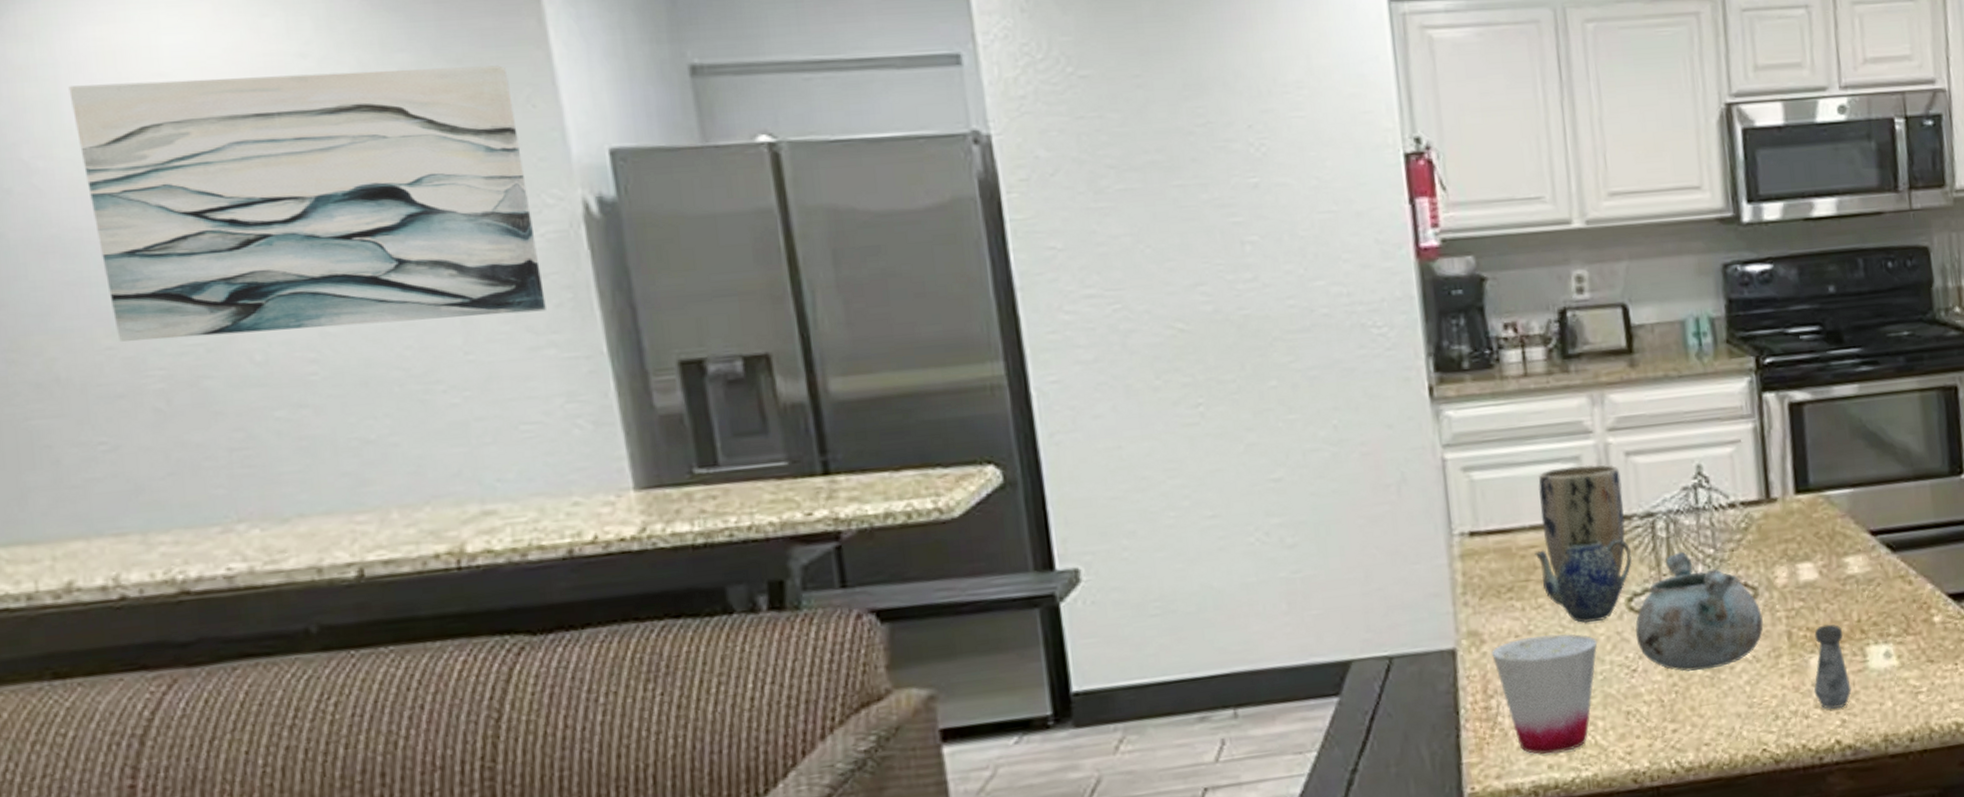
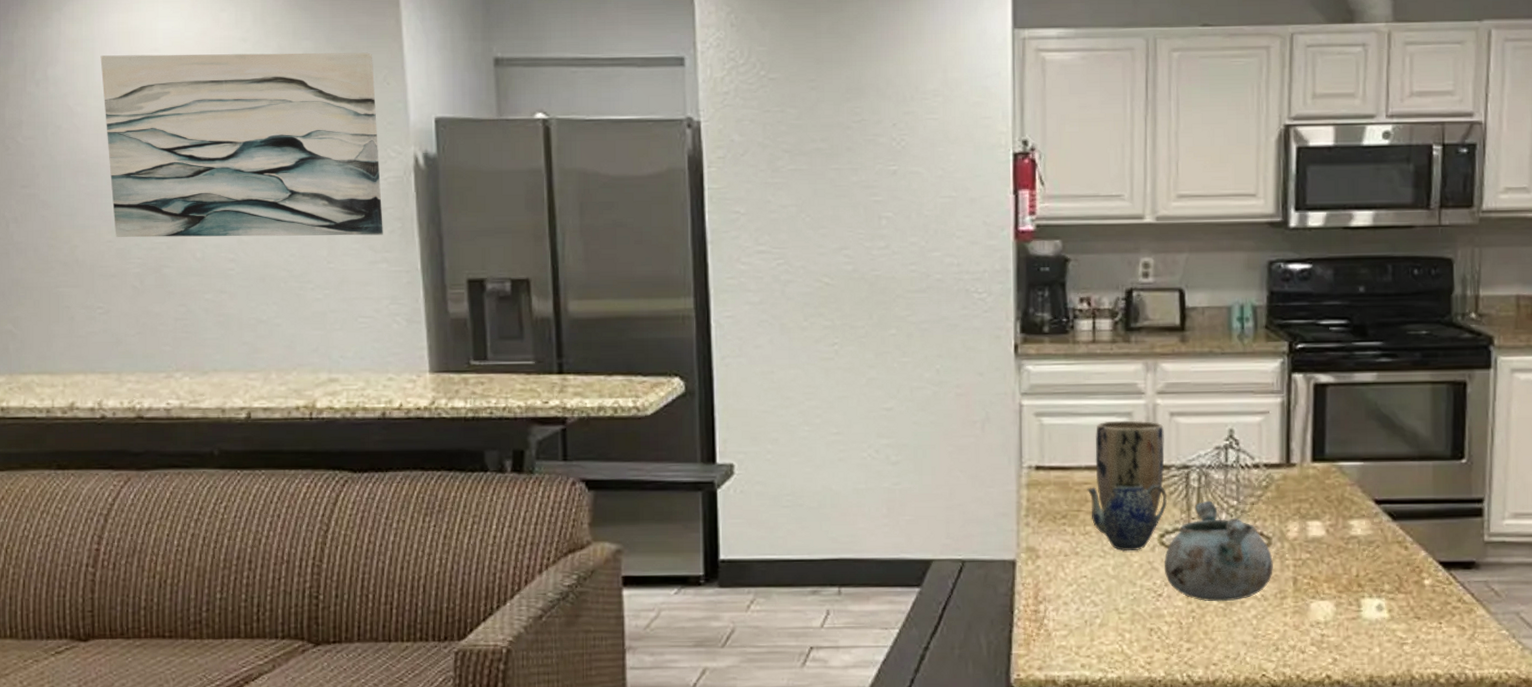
cup: present [1490,634,1598,754] -> none [1043,557,1132,655]
salt shaker: present [1813,624,1852,709] -> none [1311,576,1345,649]

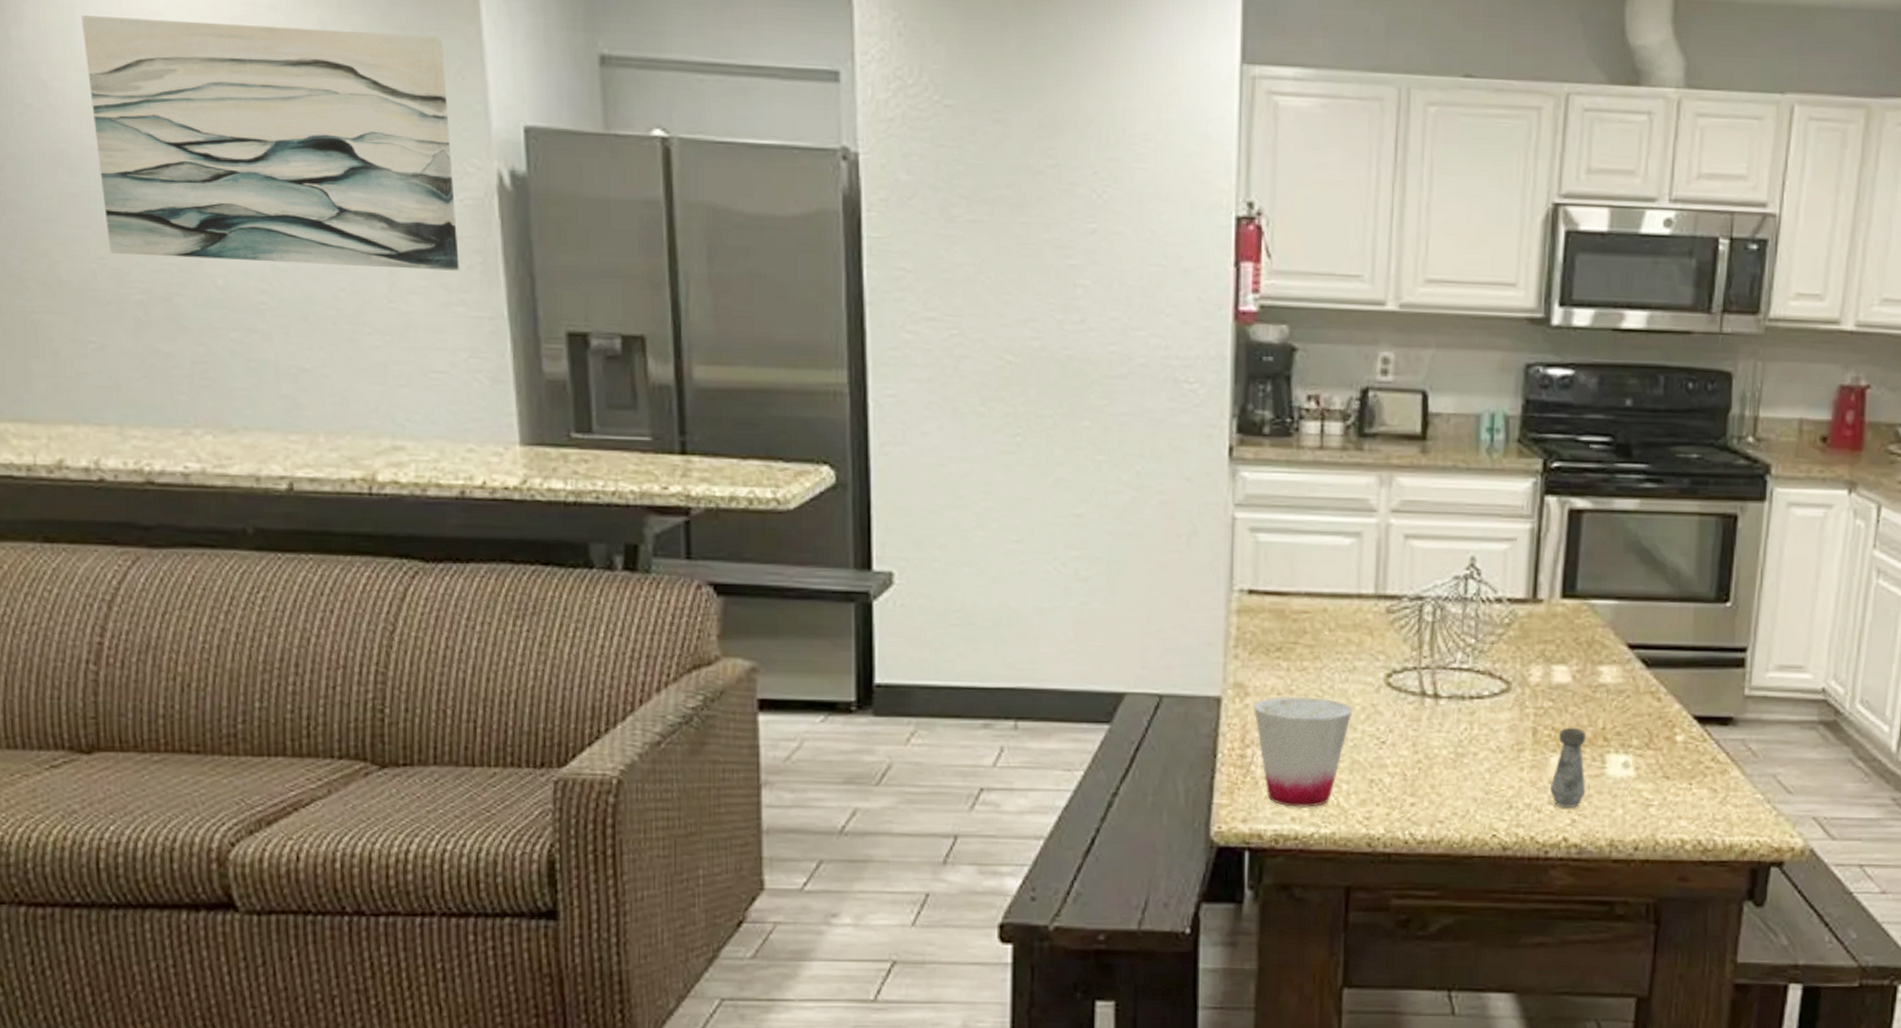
cup: none [1043,557,1132,655] -> present [1252,697,1353,808]
teapot: present [1087,480,1167,552] -> none [1306,610,1396,692]
plant pot: present [1095,420,1165,515] -> none [1316,541,1397,651]
decorative bowl: present [1164,500,1274,602] -> none [1389,637,1512,753]
salt shaker: none [1311,576,1345,649] -> present [1549,727,1587,809]

